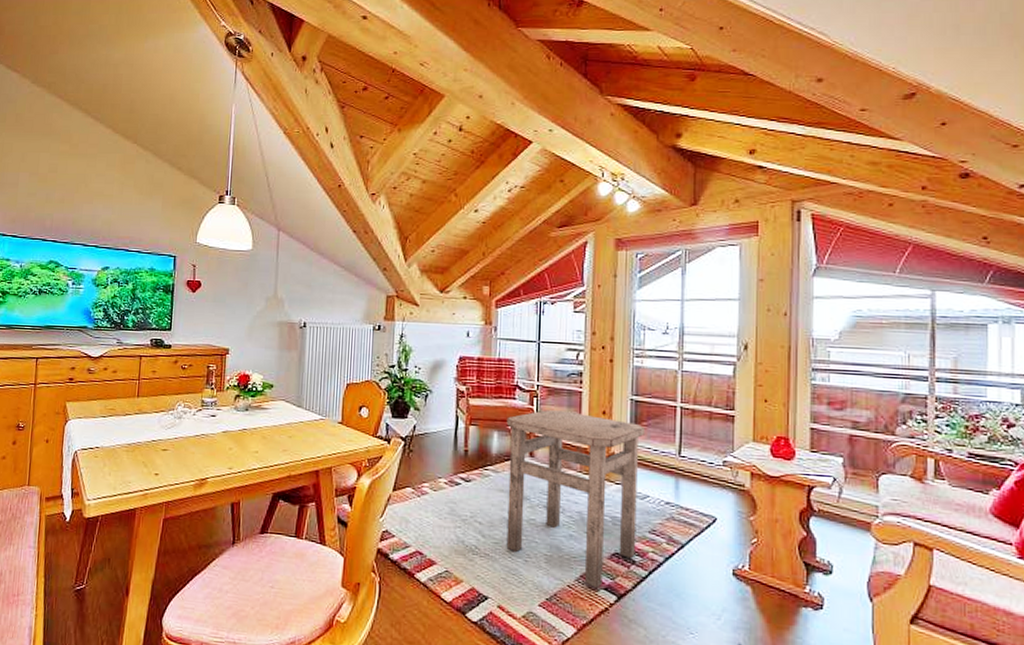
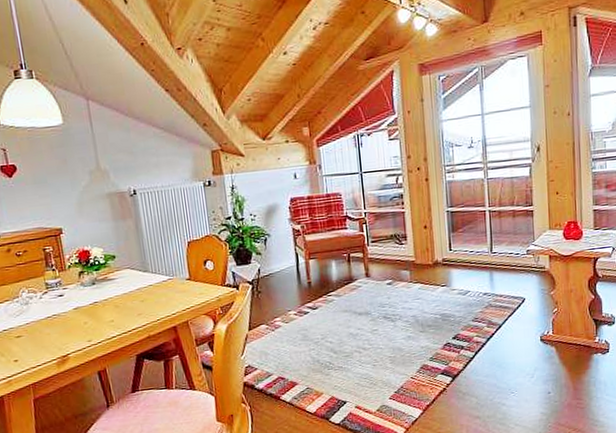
side table: present [506,410,645,589] -> none [341,231,463,376]

